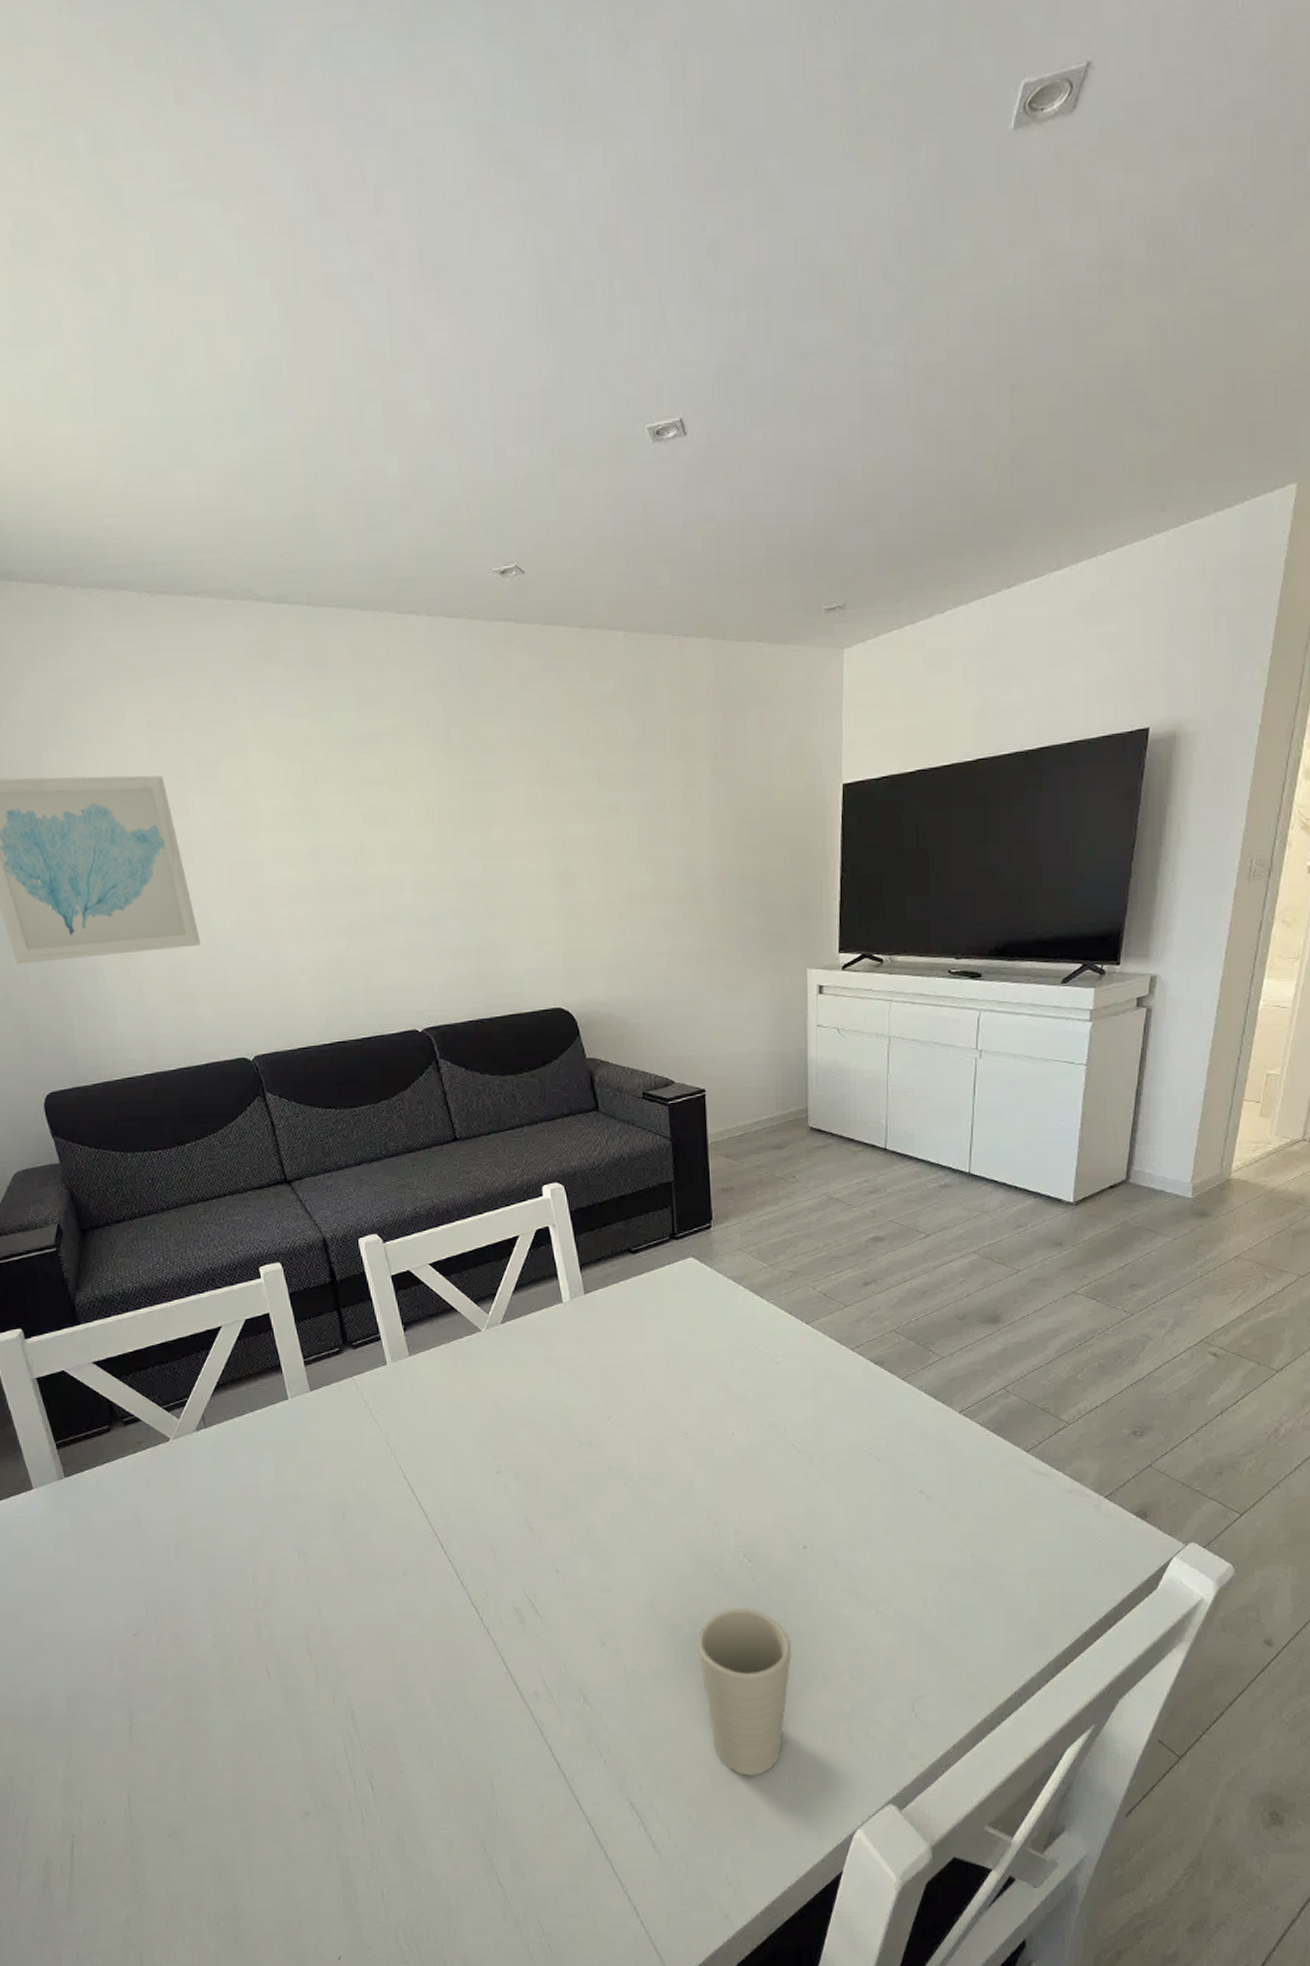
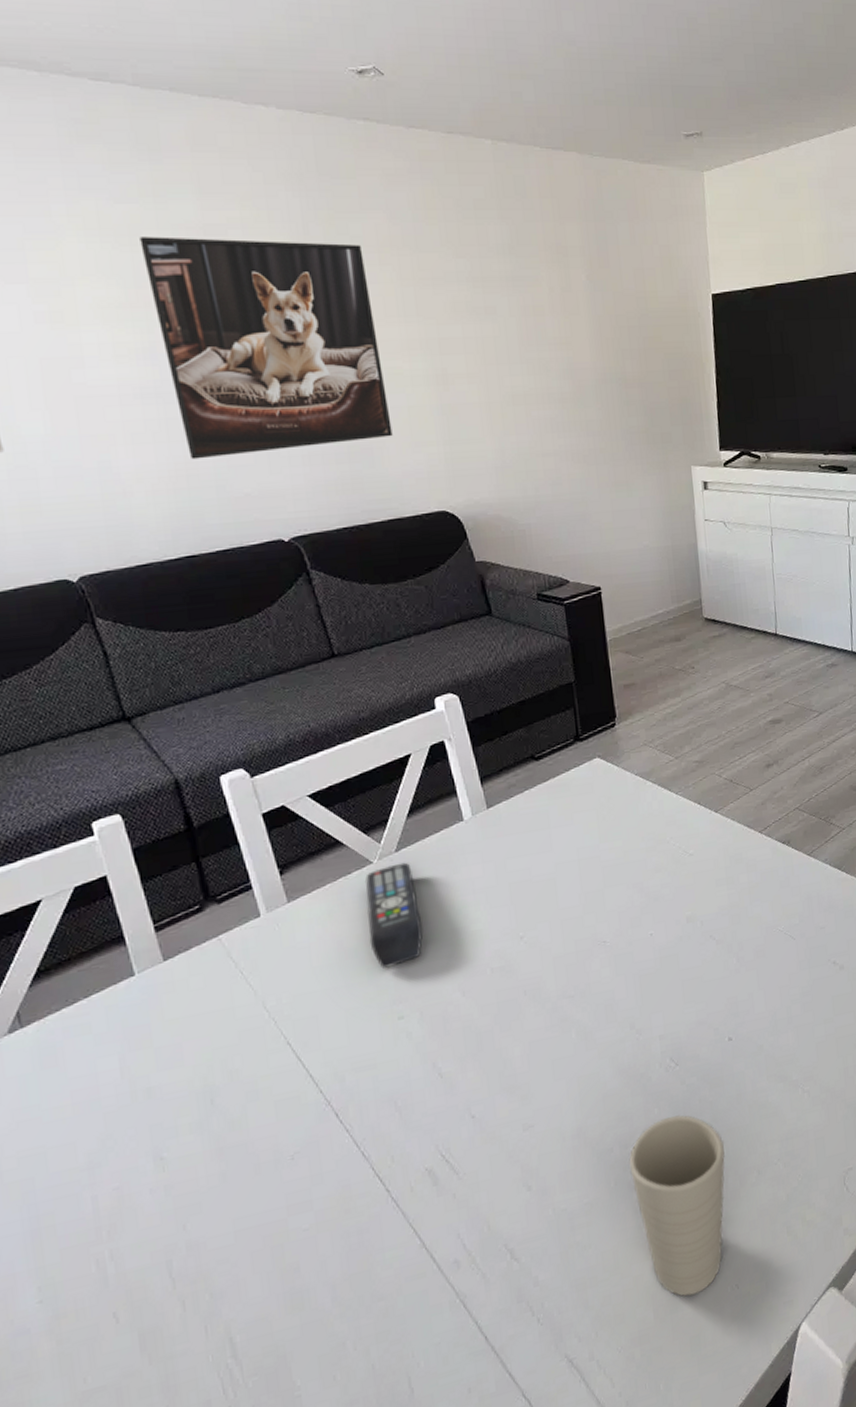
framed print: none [308,746,517,954] -> present [139,236,393,460]
remote control: none [474,1334,521,1426] -> present [365,862,423,968]

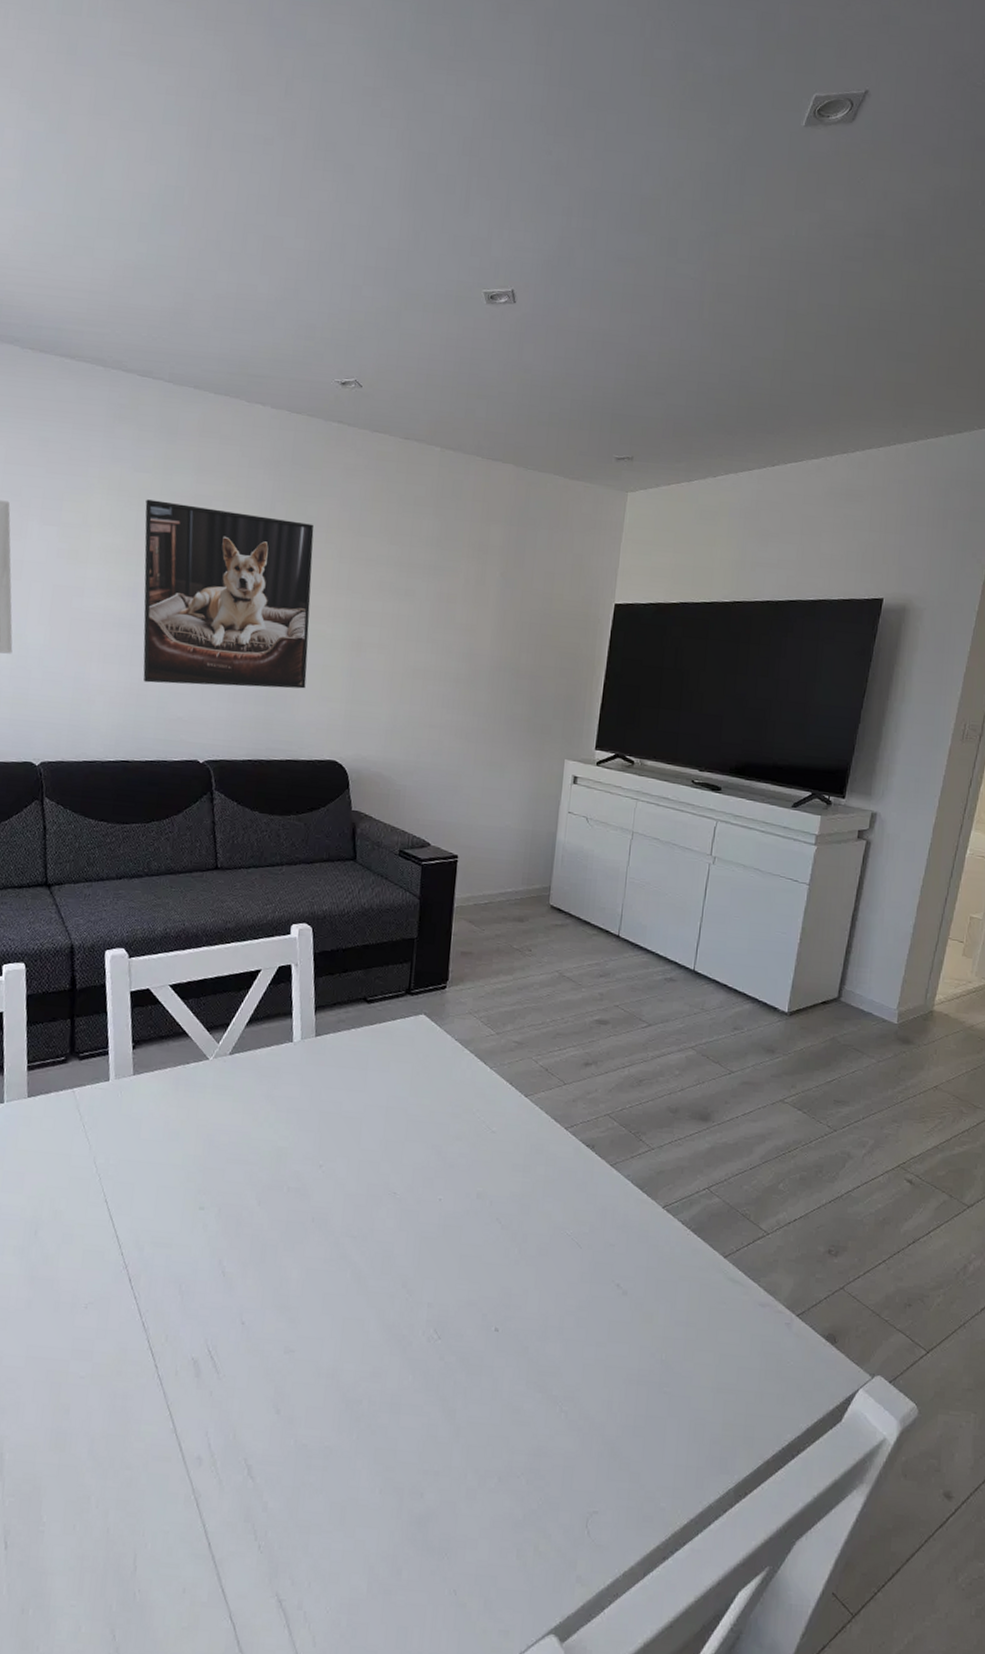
remote control: present [365,862,423,968] -> none [191,1066,240,1159]
cup: present [629,1115,725,1296] -> none [373,1388,470,1583]

